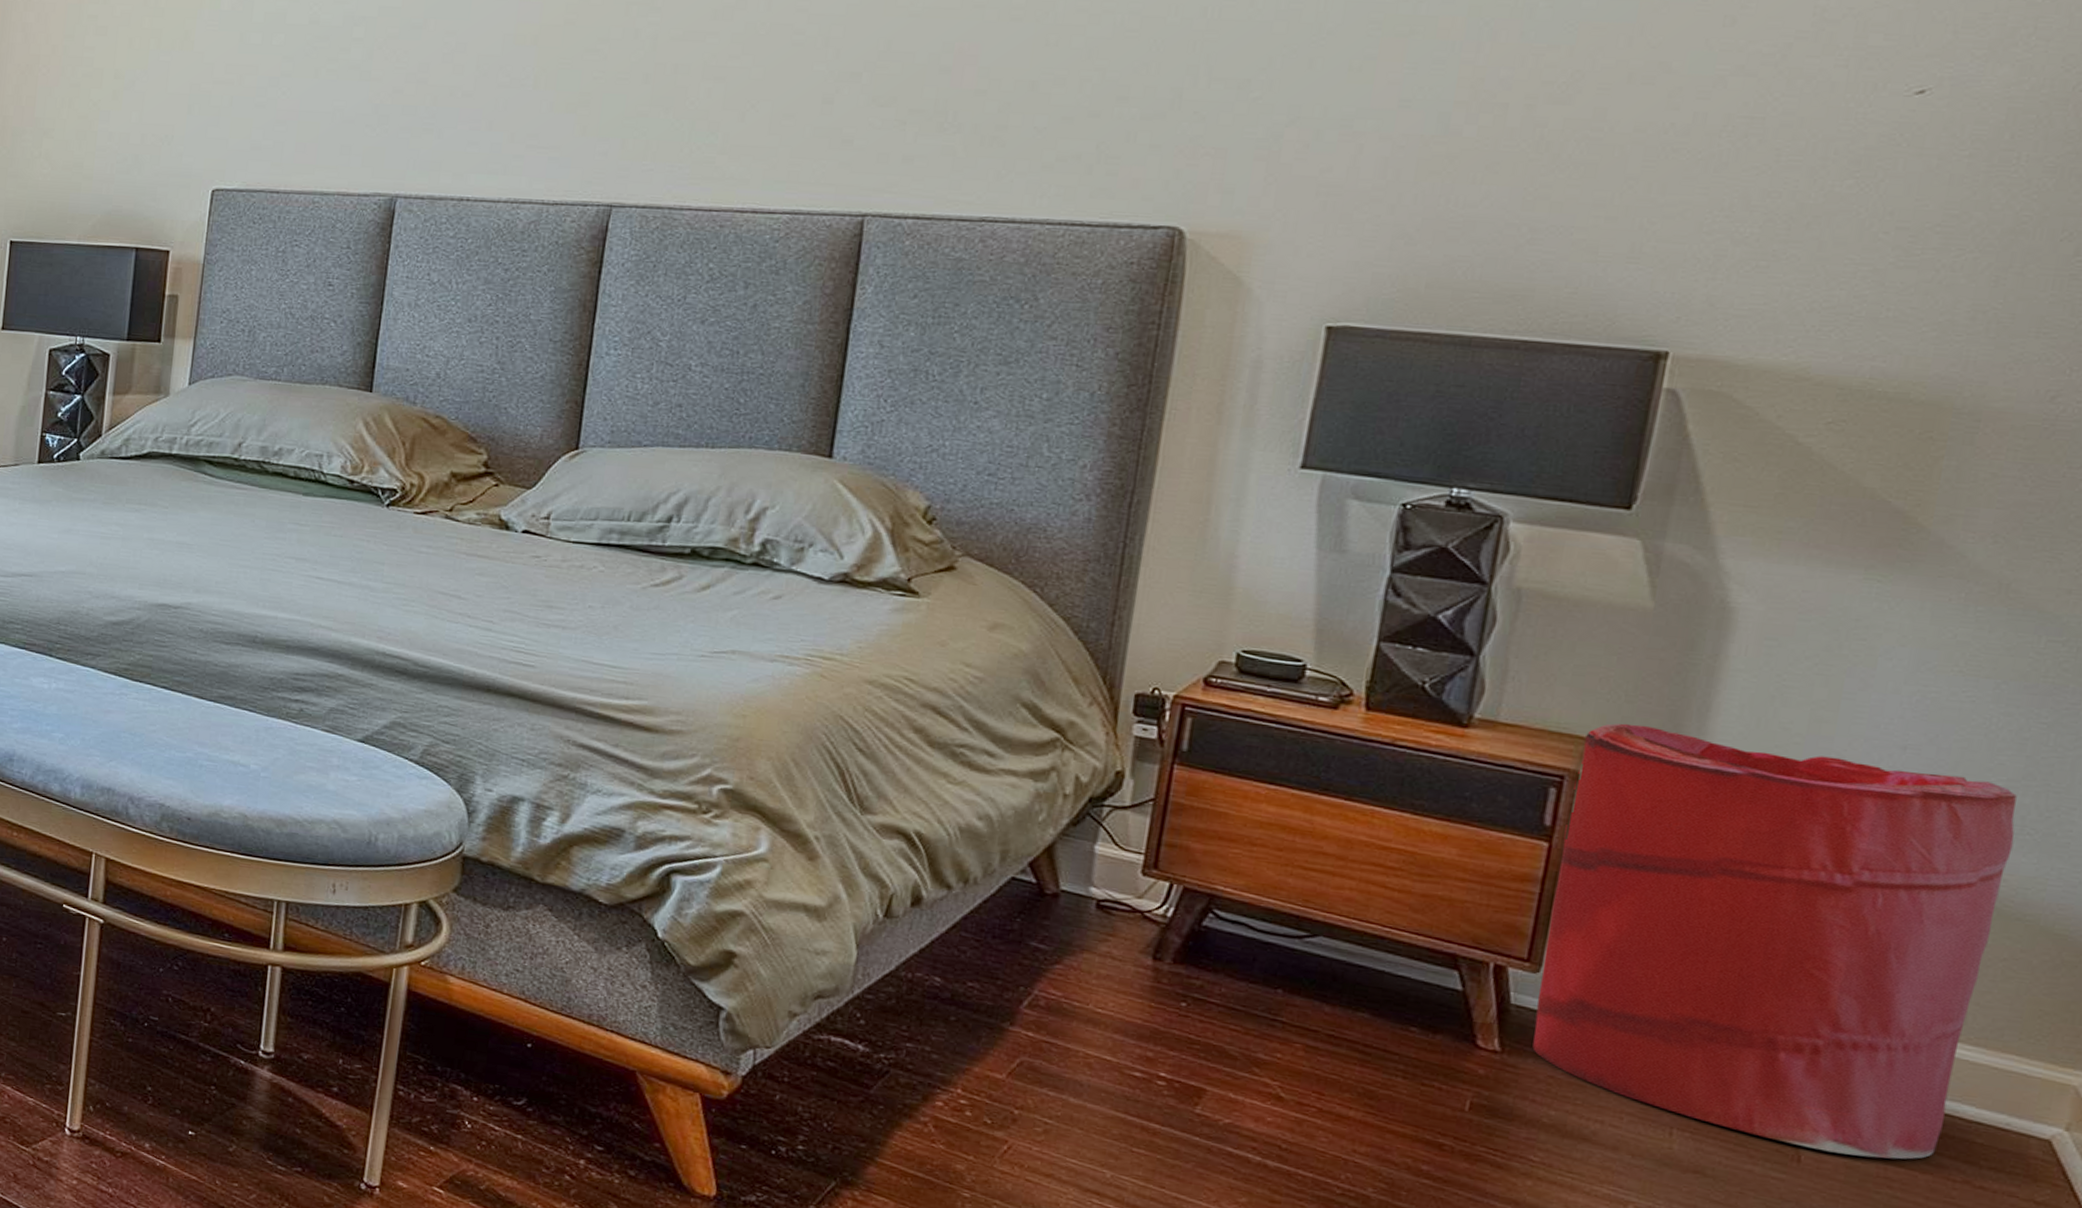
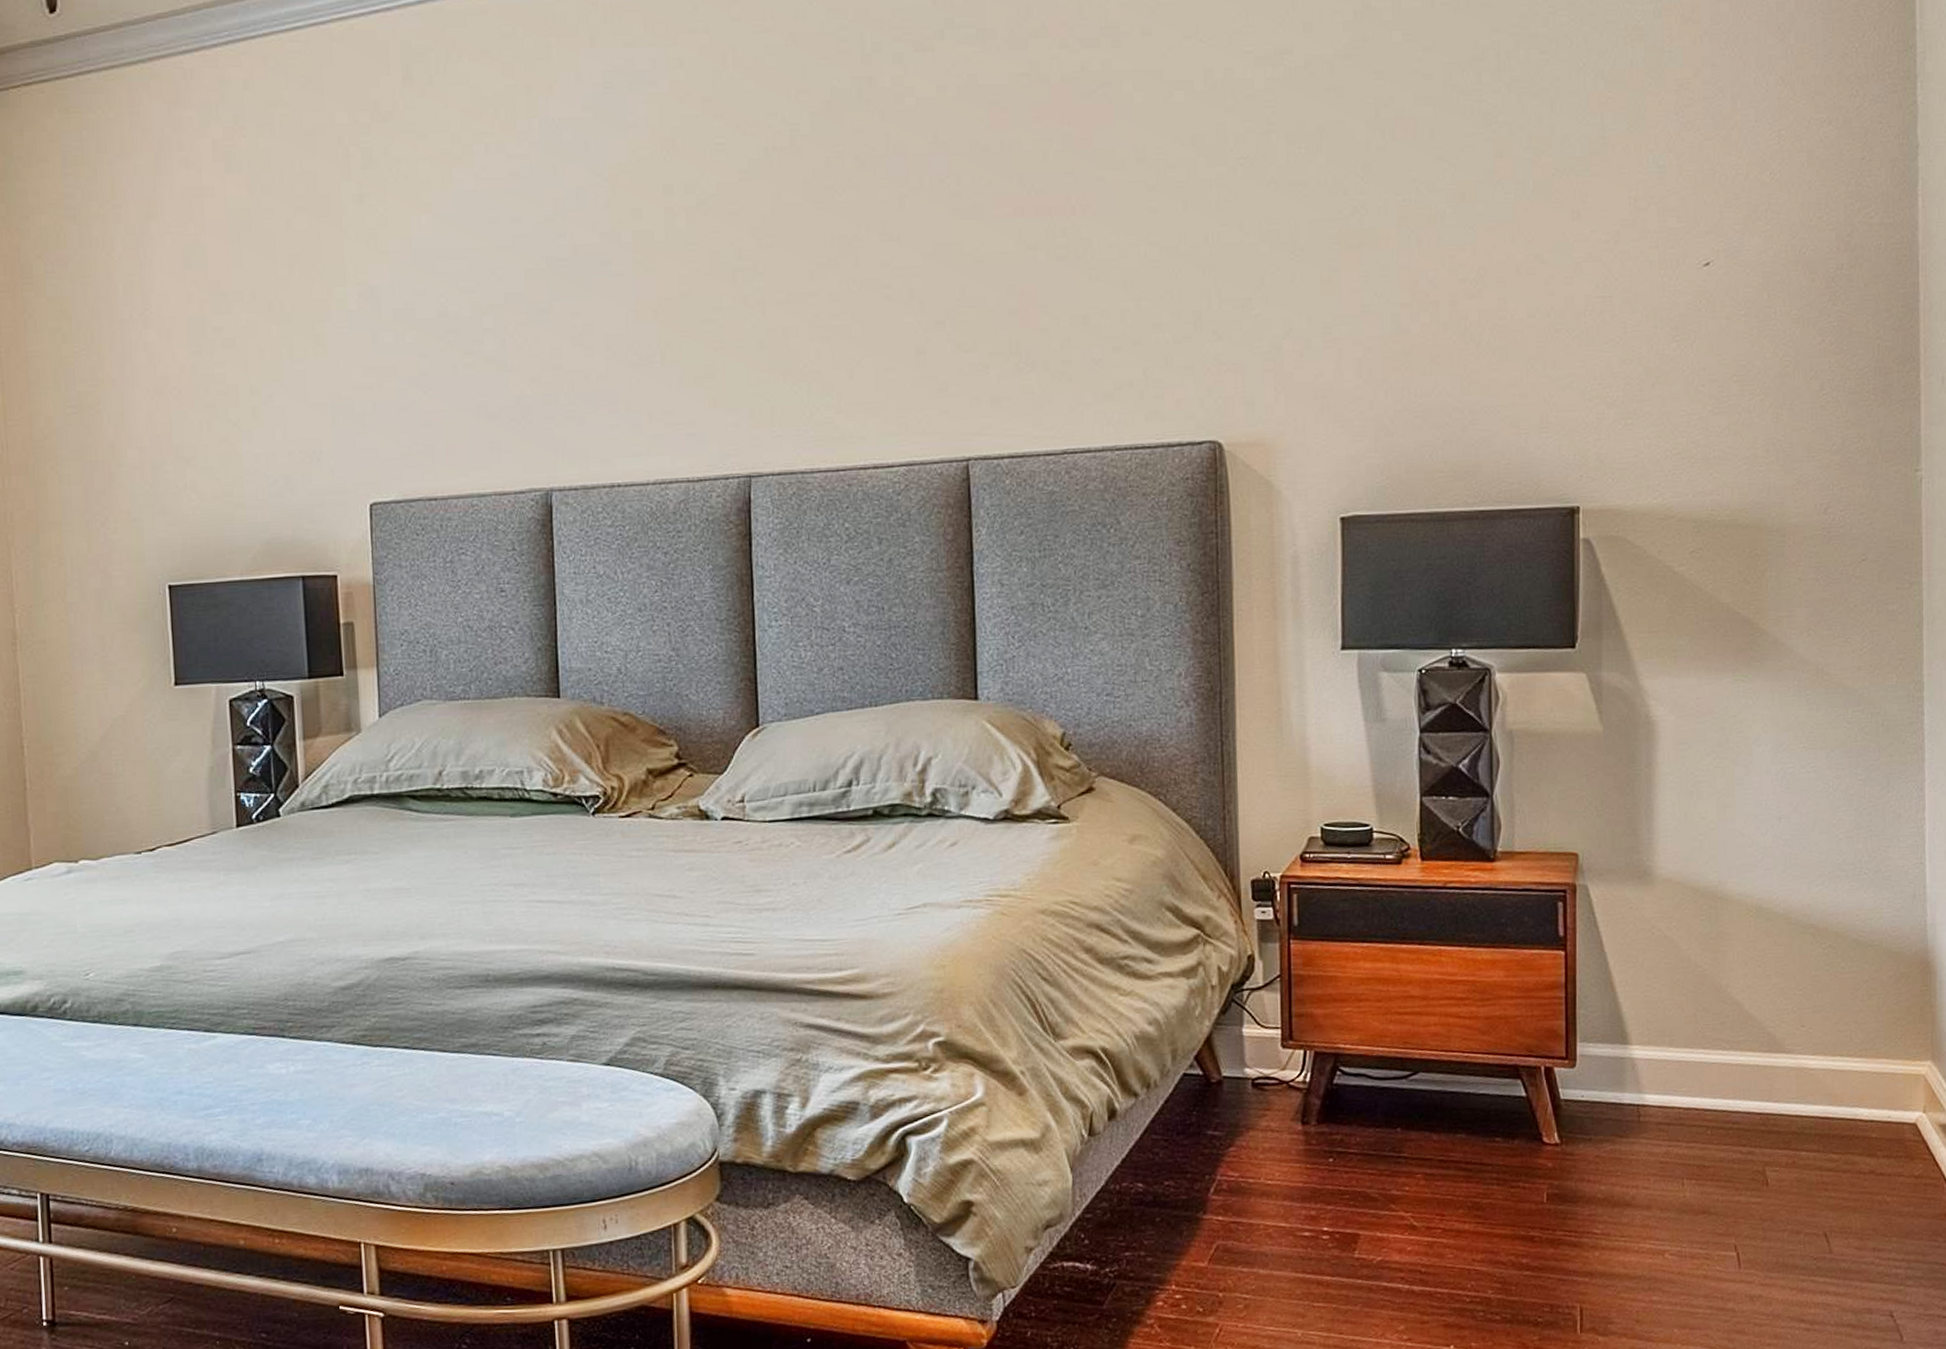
laundry hamper: present [1532,723,2017,1160] -> none [1574,834,1858,1172]

